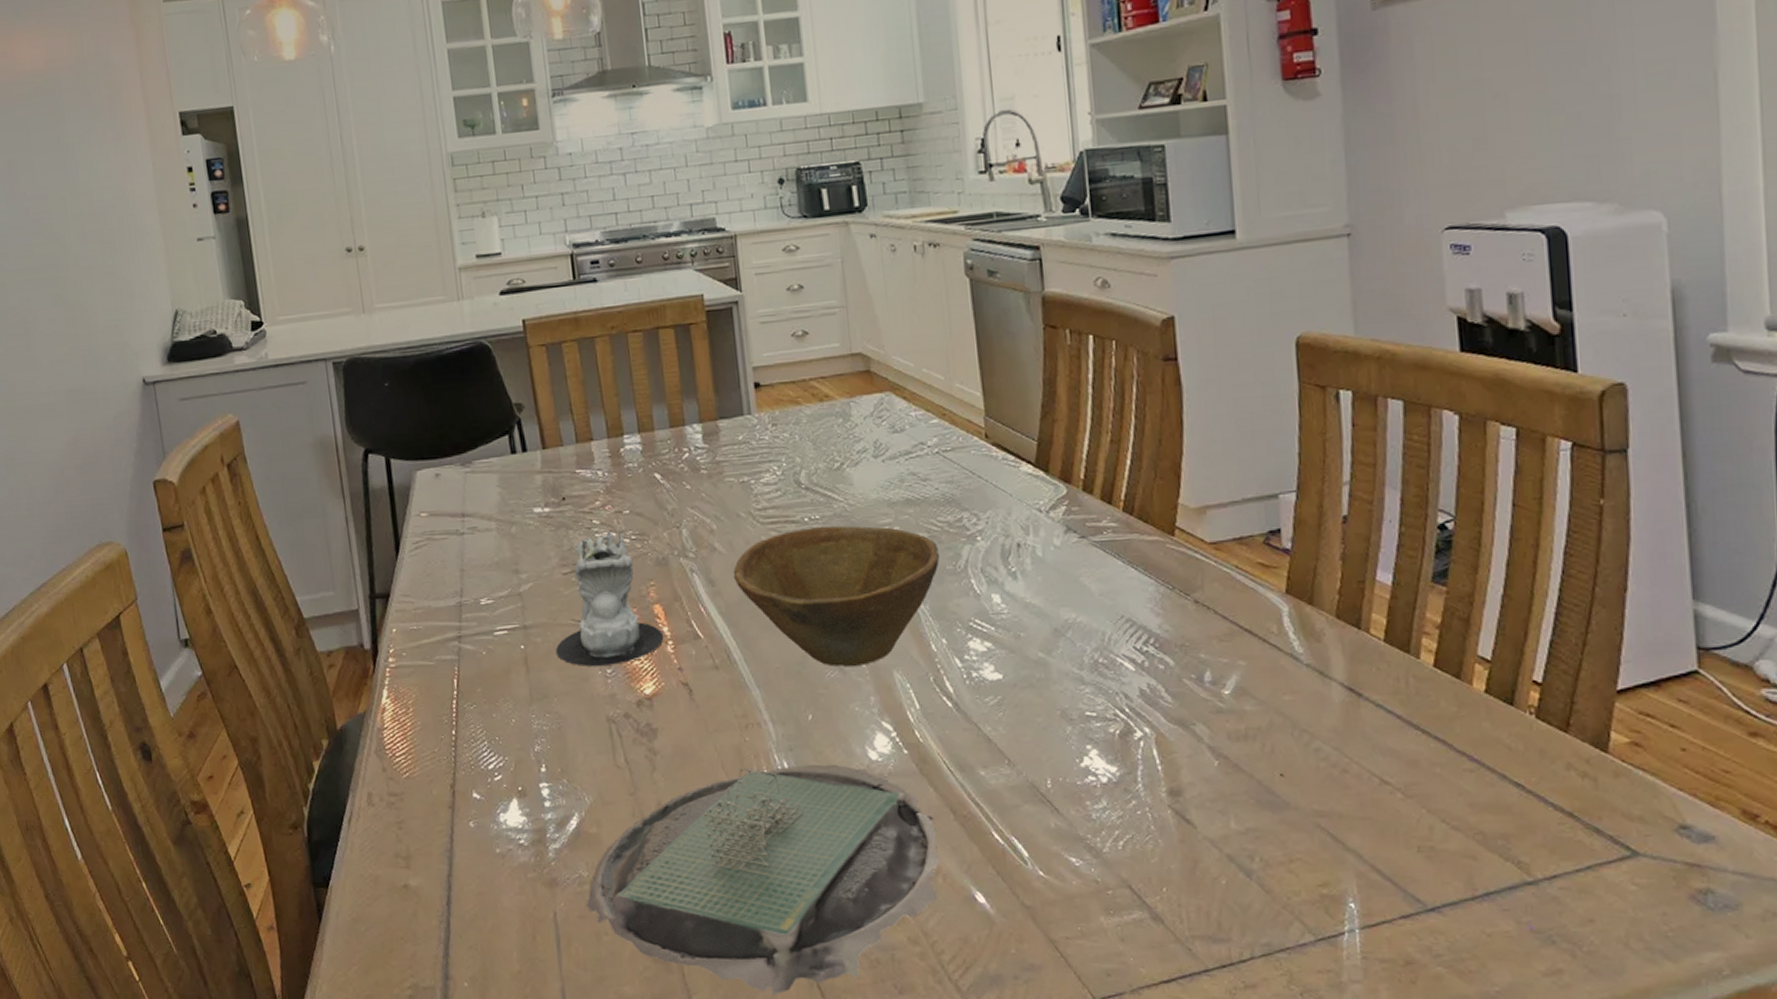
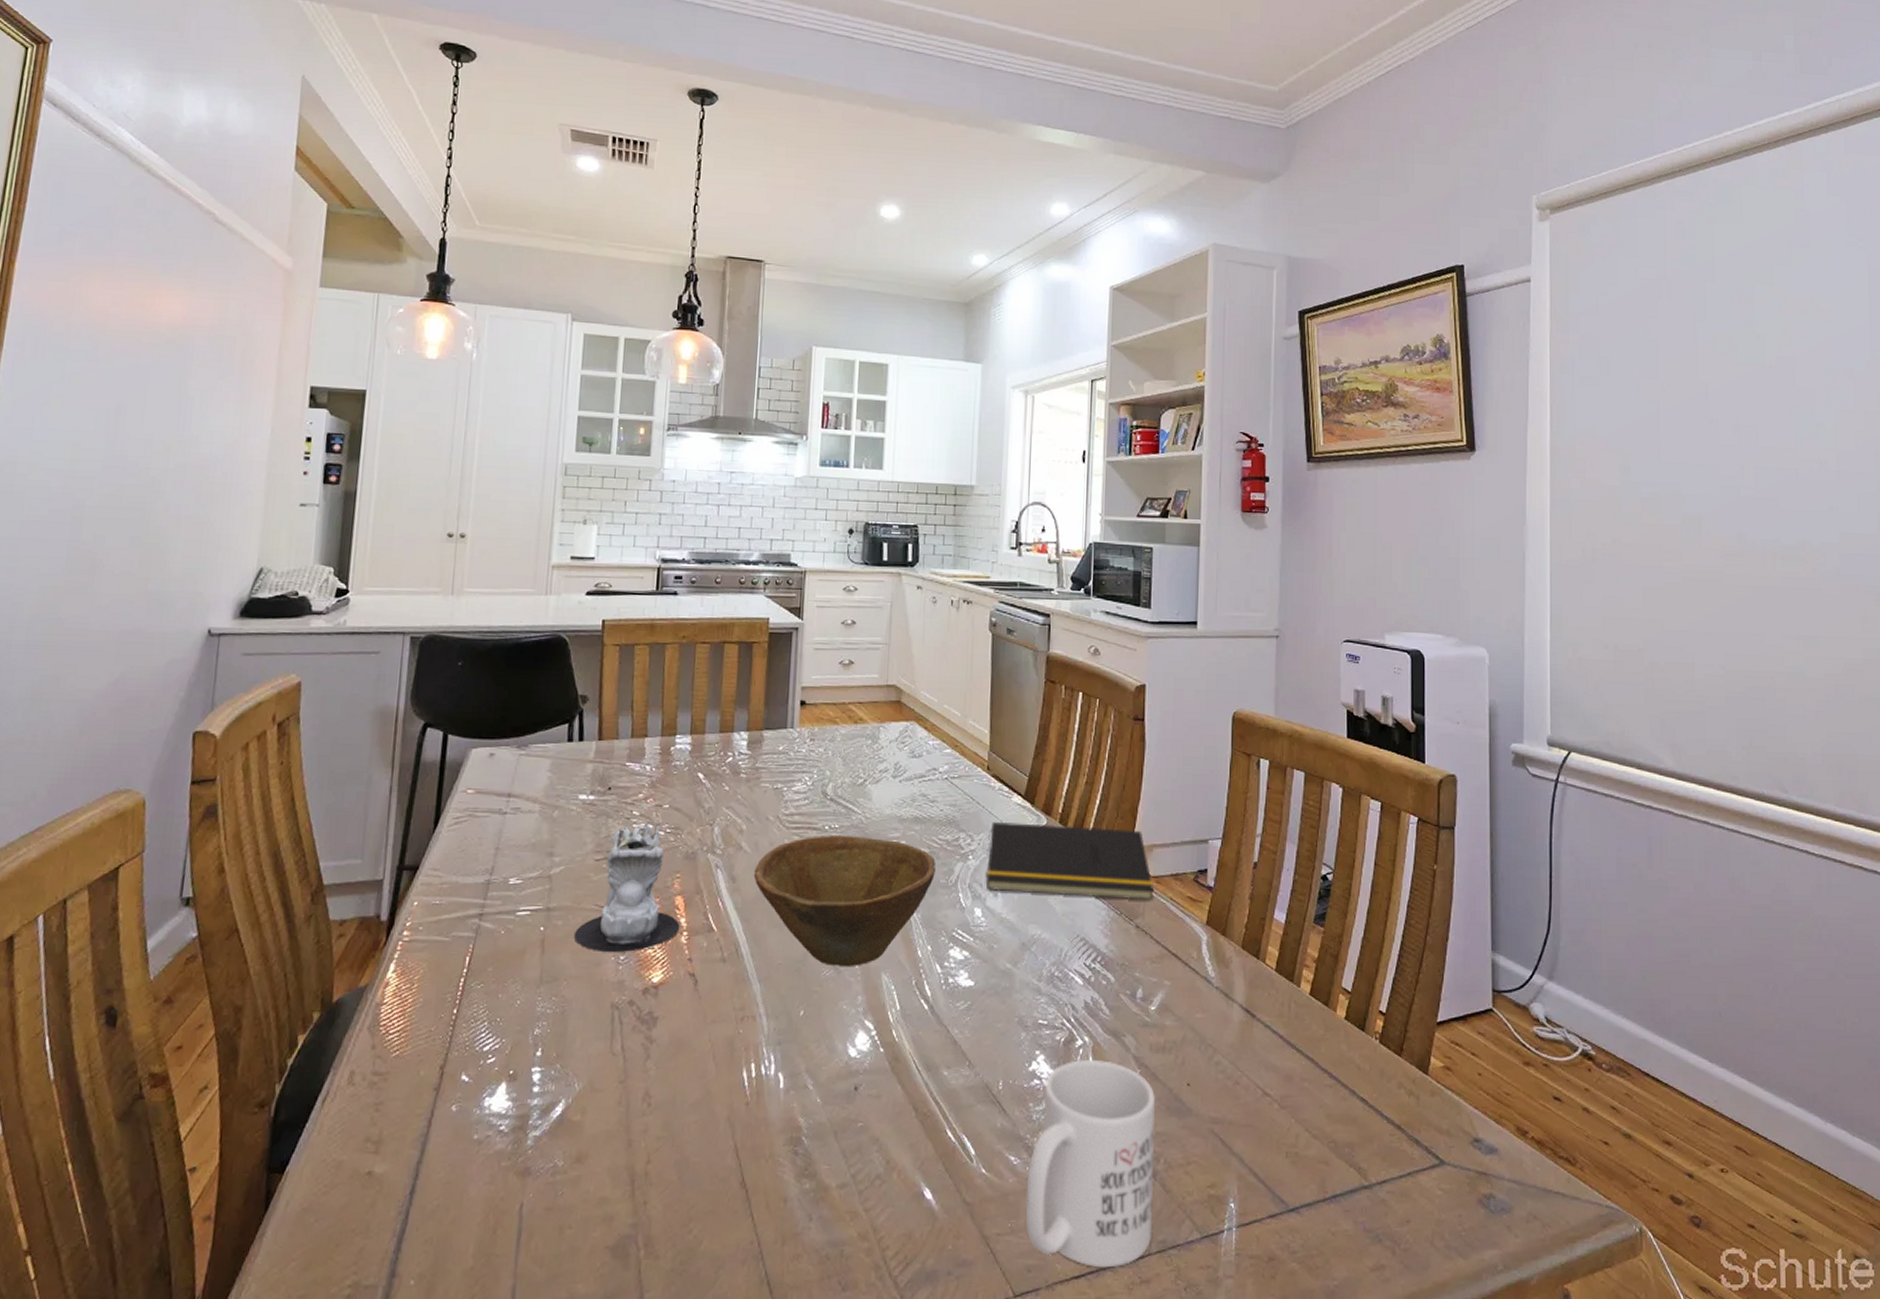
plate: present [587,764,940,995] -> none [556,1059,898,1293]
notepad: none [997,490,1213,574] -> present [986,822,1153,901]
mug: none [1093,752,1254,973] -> present [1025,1060,1155,1268]

